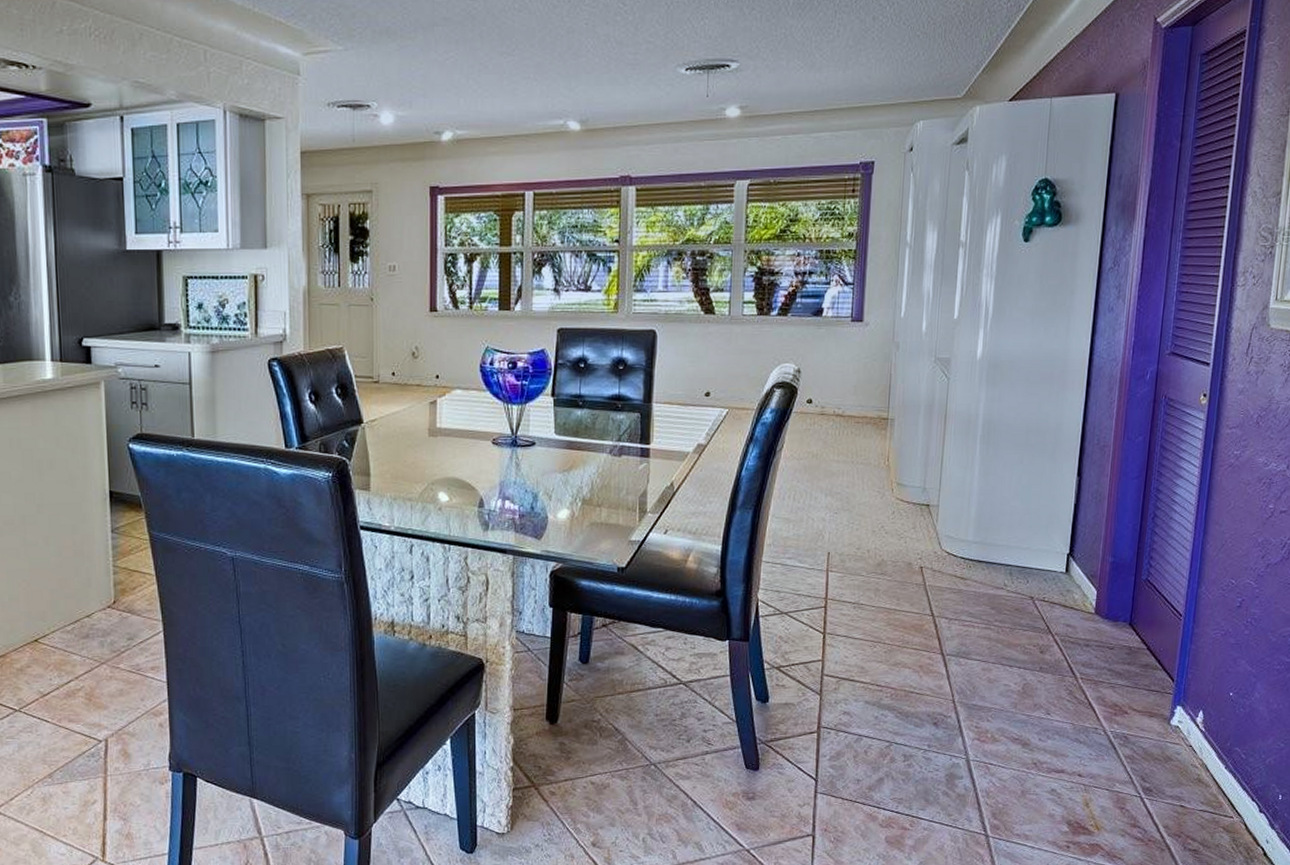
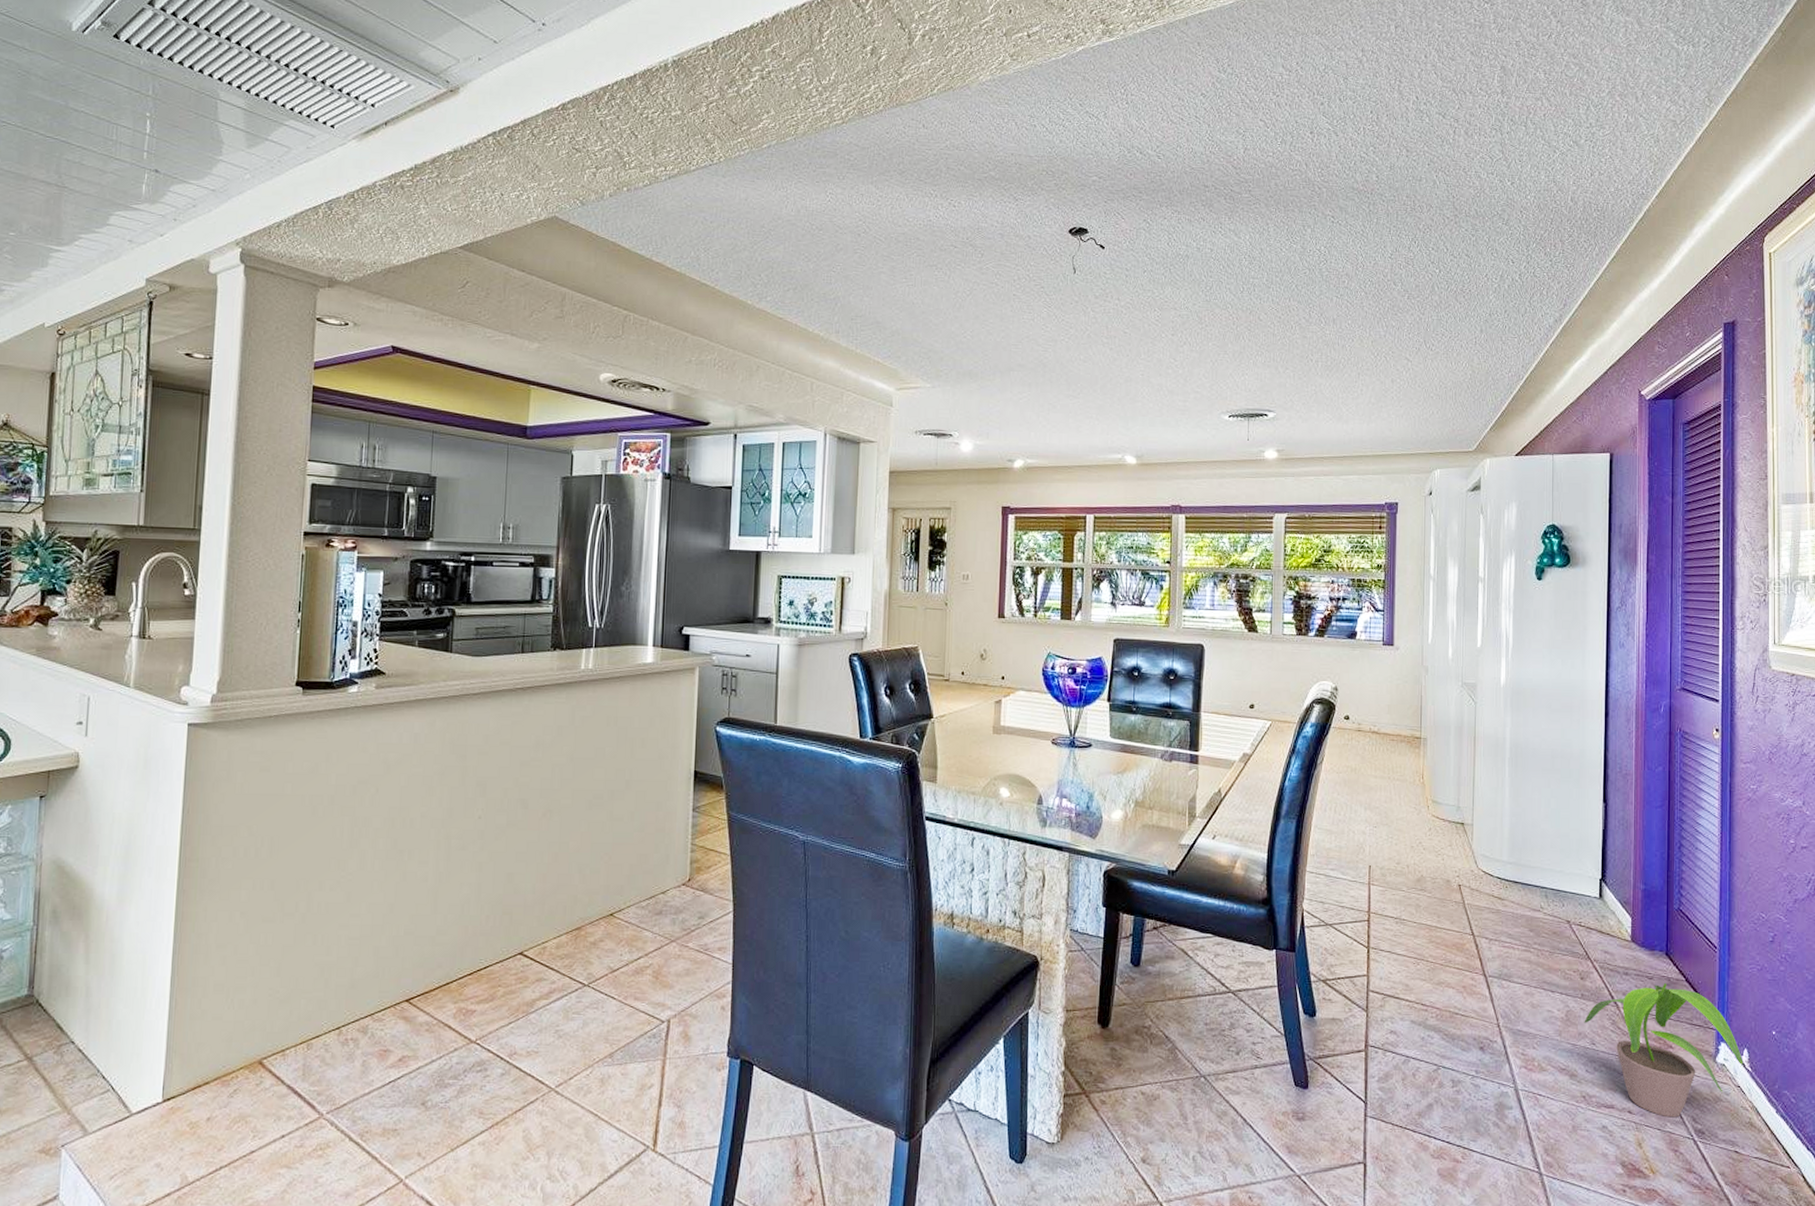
potted plant: none [1040,653,1198,778] -> present [1584,983,1744,1118]

